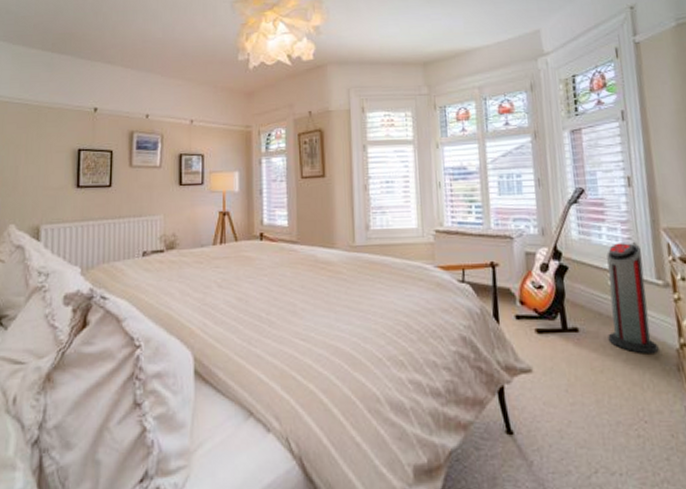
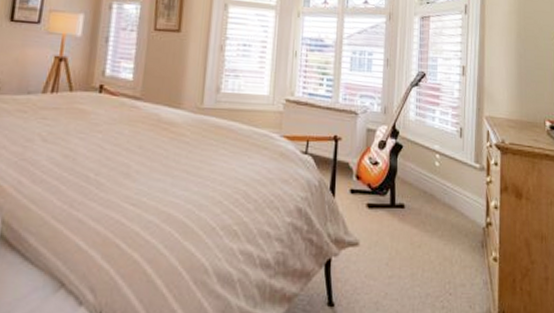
air purifier: present [607,243,659,354] -> none [429,127,469,232]

